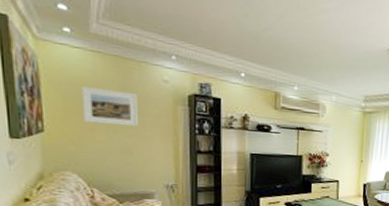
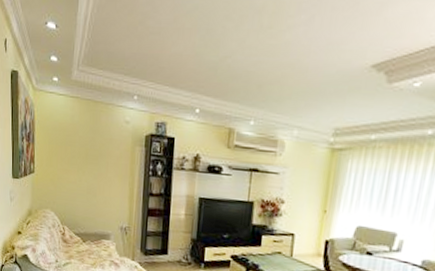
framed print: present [81,85,138,127] -> none [61,130,103,168]

